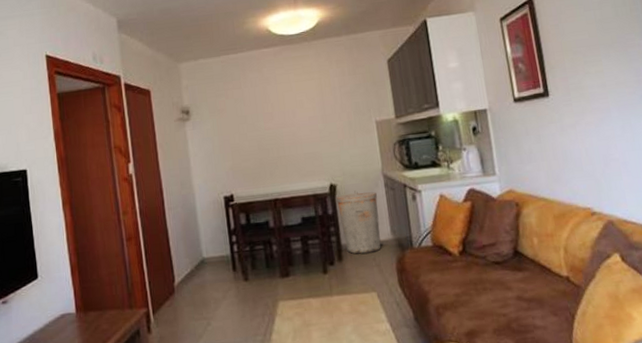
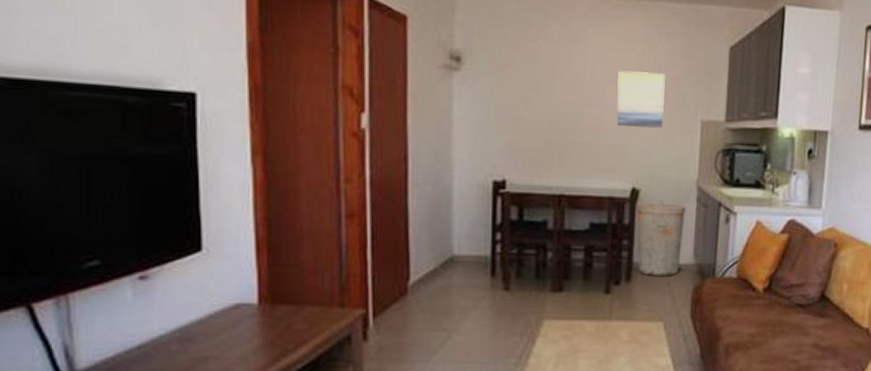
wall art: none [303,91,345,138] -> present [616,70,665,128]

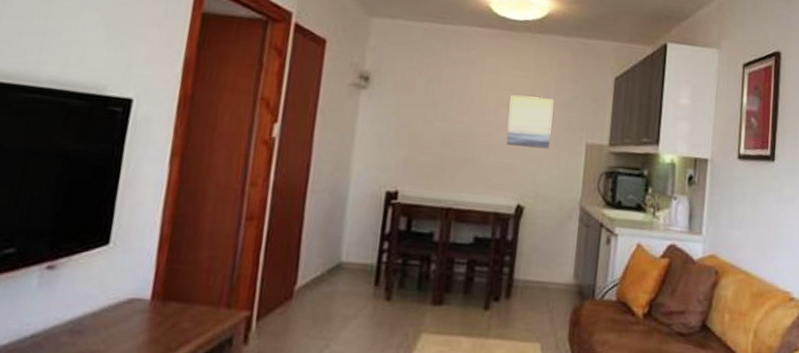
trash can: present [636,200,686,276] -> none [518,218,568,296]

